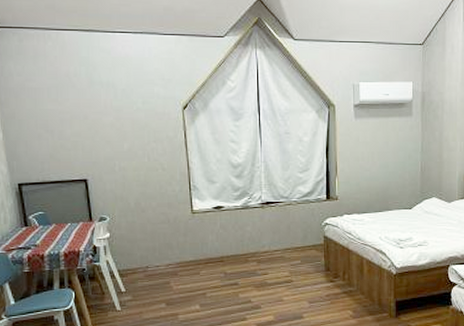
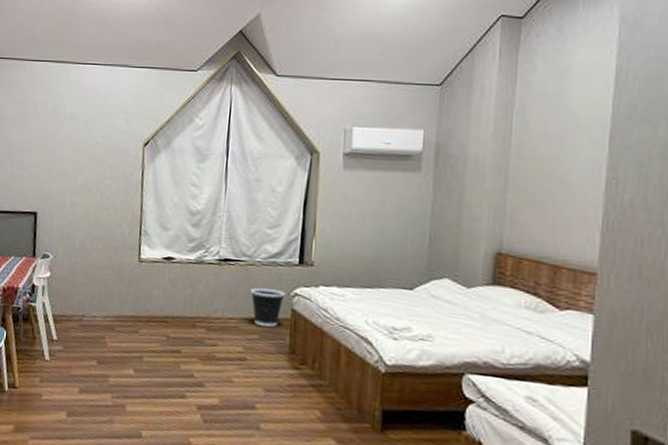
wastebasket: none [290,223,318,252] -> present [250,287,285,327]

